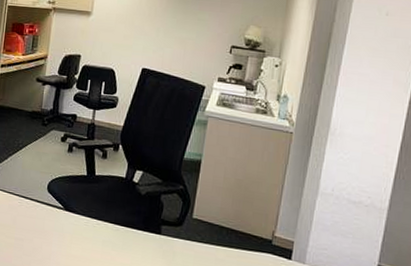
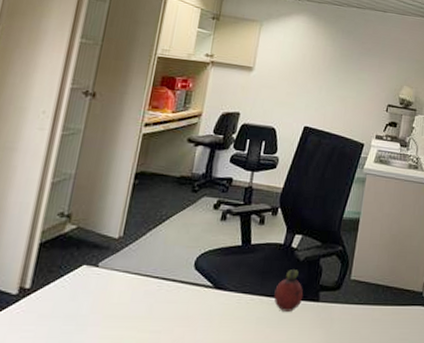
fruit: none [118,202,146,240] -> present [274,270,304,312]

